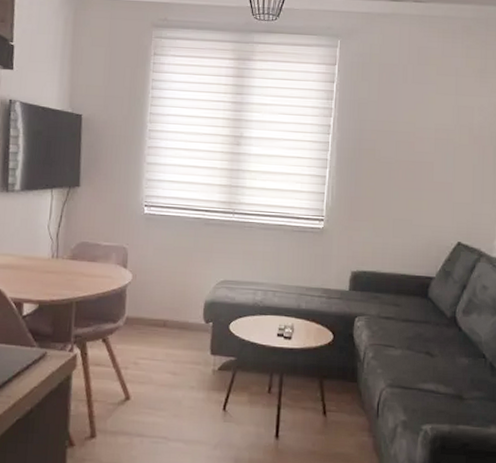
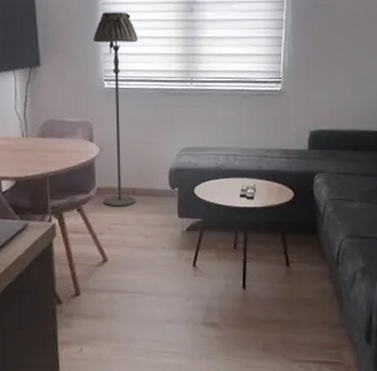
floor lamp: none [131,139,182,340] -> present [93,12,138,207]

